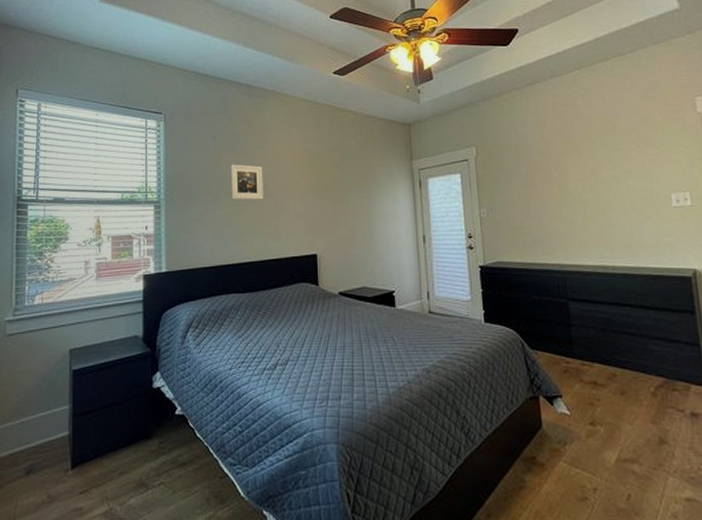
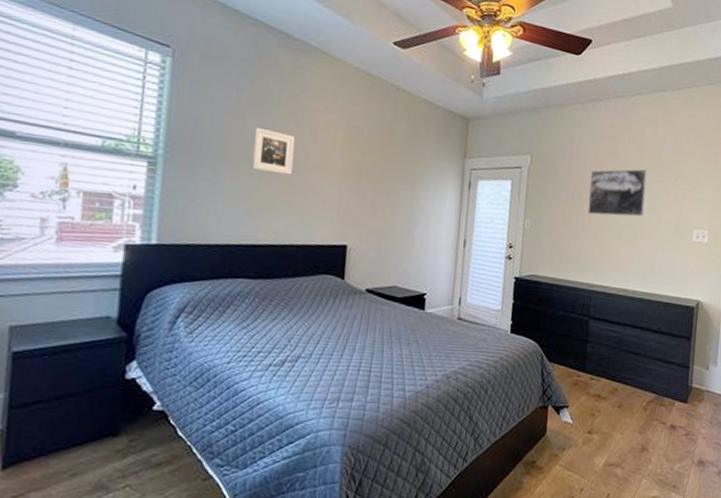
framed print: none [540,140,609,194] -> present [587,169,647,217]

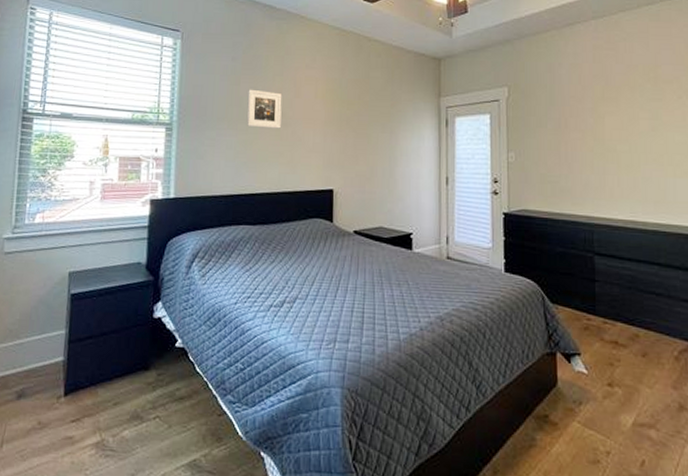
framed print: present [587,169,647,217] -> none [576,88,646,142]

